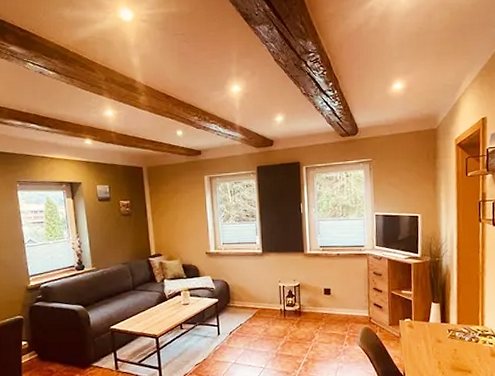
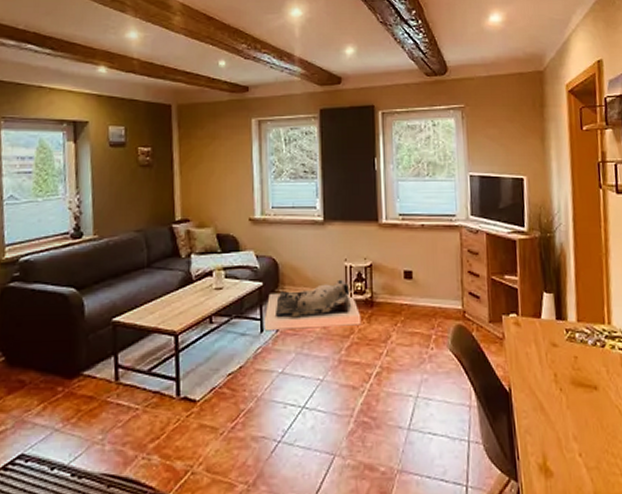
dog bed: none [220,295,293,334] -> present [264,279,362,332]

